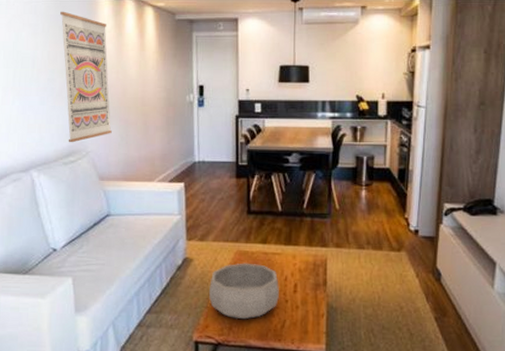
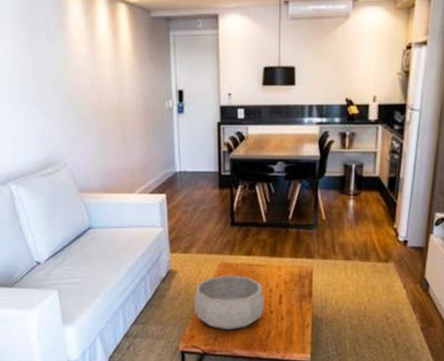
wall art: present [60,11,112,143] -> none [27,10,89,154]

